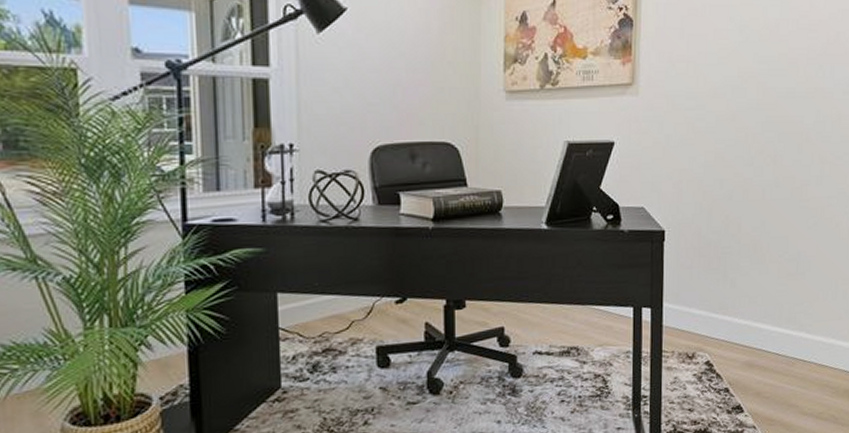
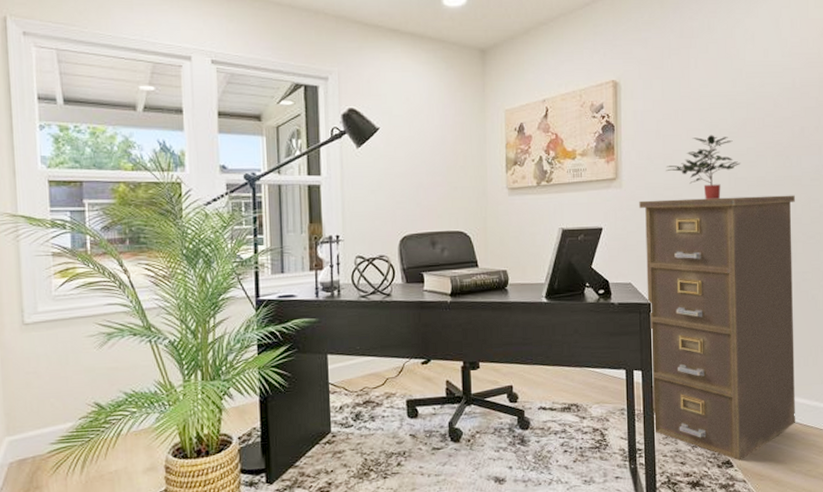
filing cabinet: none [657,109,826,405] -> present [639,195,795,461]
potted plant: none [688,36,770,112] -> present [666,135,740,199]

